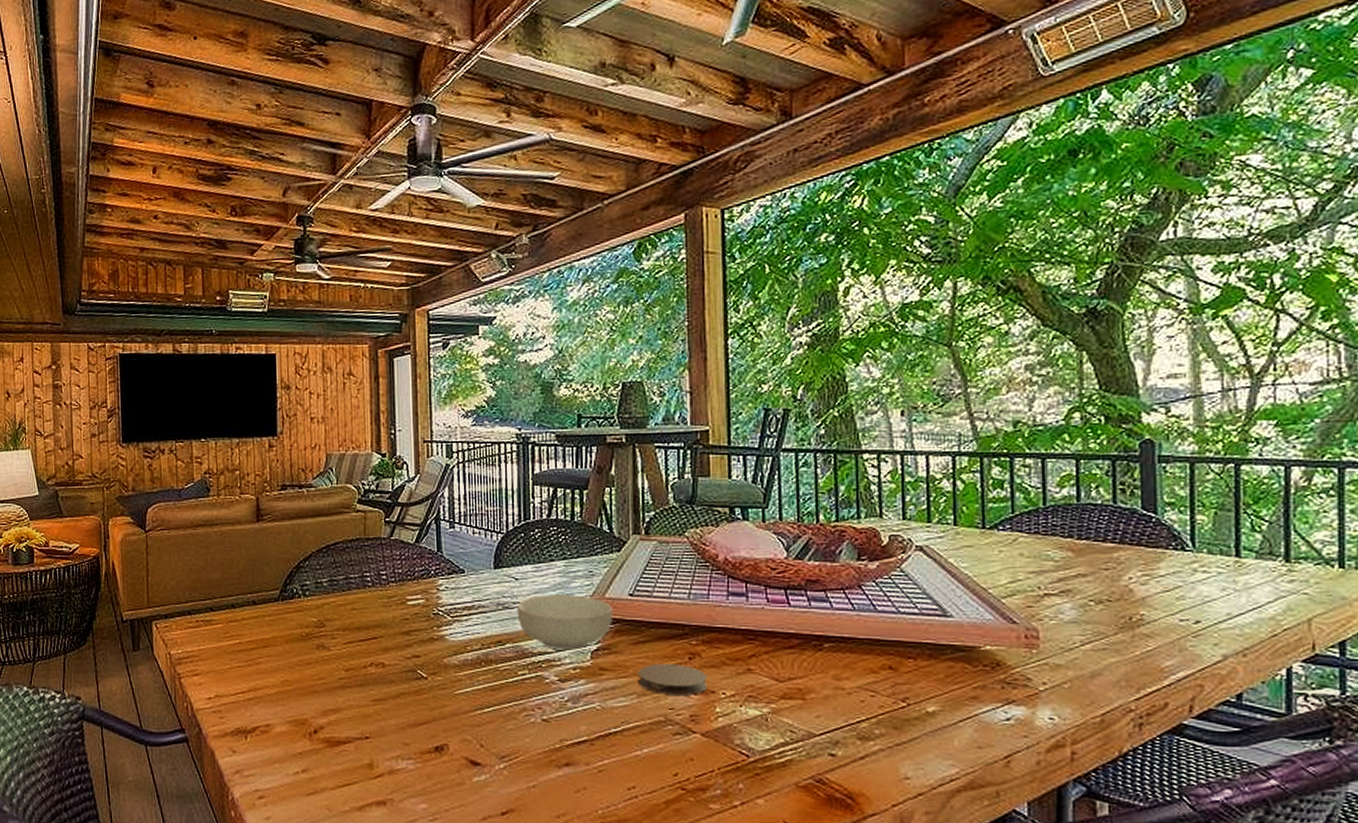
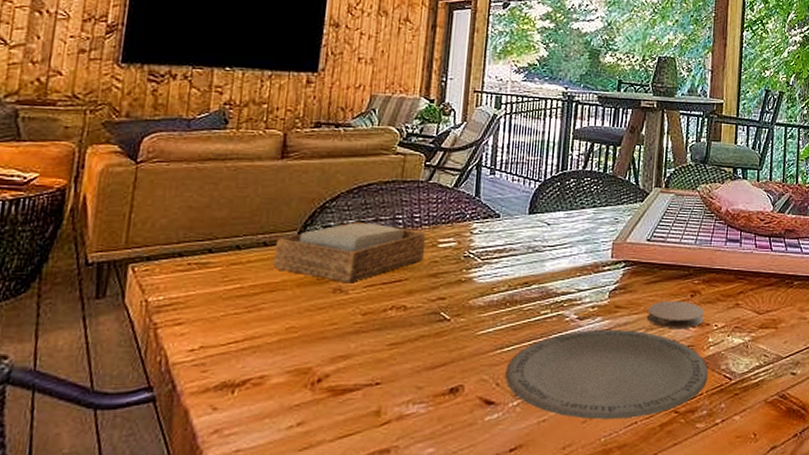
napkin holder: none [262,581,395,640] -> present [273,222,427,284]
plate: none [489,693,720,792] -> present [505,330,709,420]
cereal bowl: present [516,595,613,650] -> none [545,239,632,290]

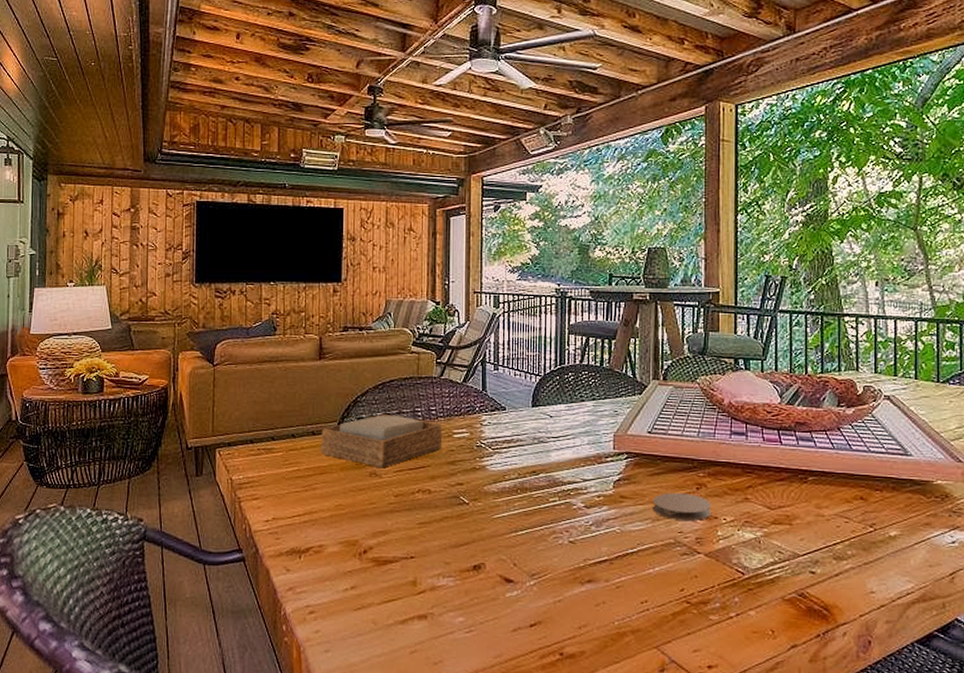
plate: present [505,330,709,420] -> none [521,518,720,605]

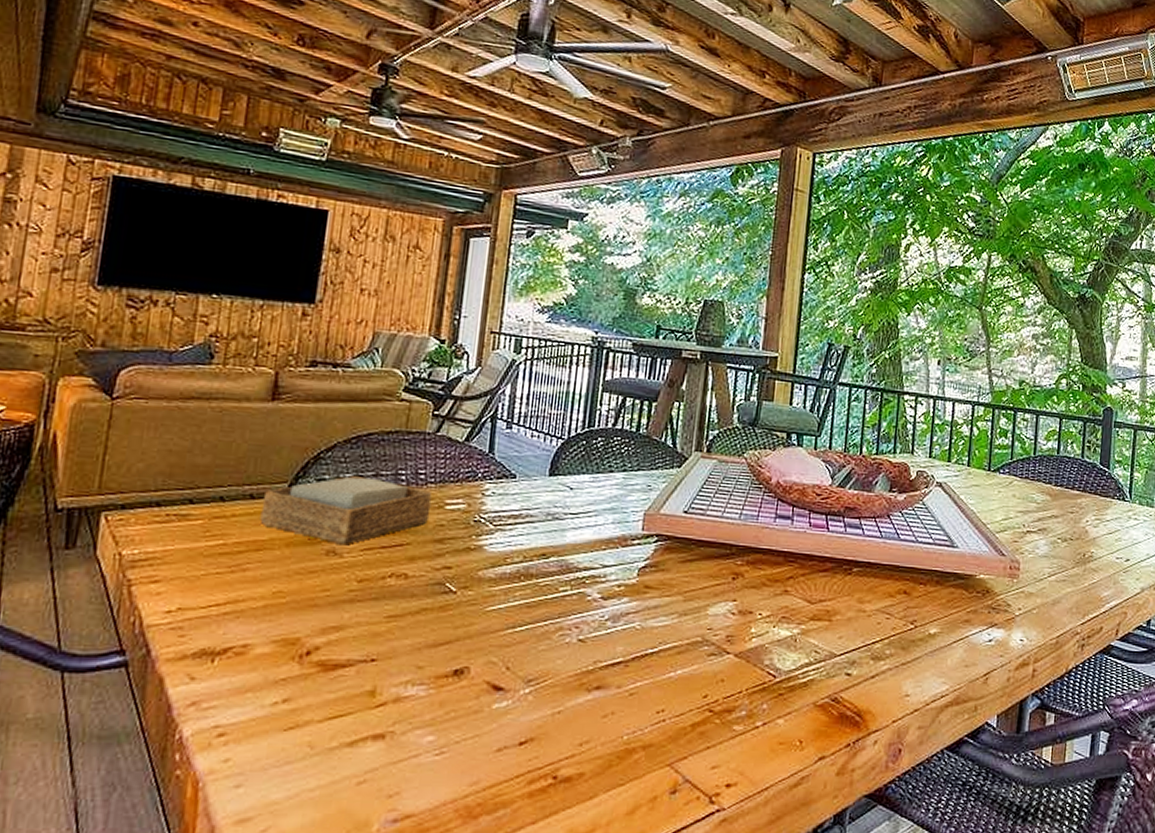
coaster: present [653,493,711,522] -> none [681,583,747,617]

